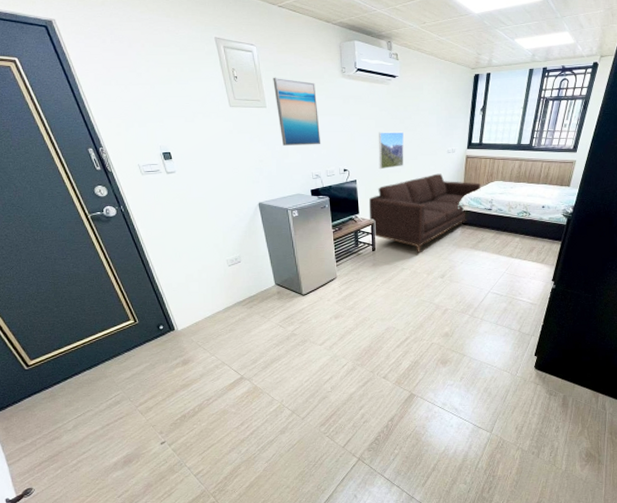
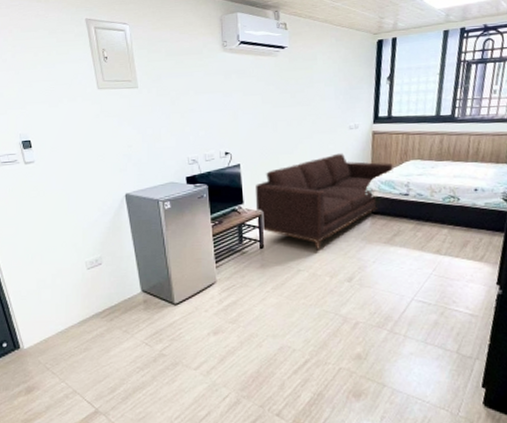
wall art: present [273,77,321,146] -> none [146,55,199,129]
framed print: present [378,131,404,169] -> none [265,107,297,150]

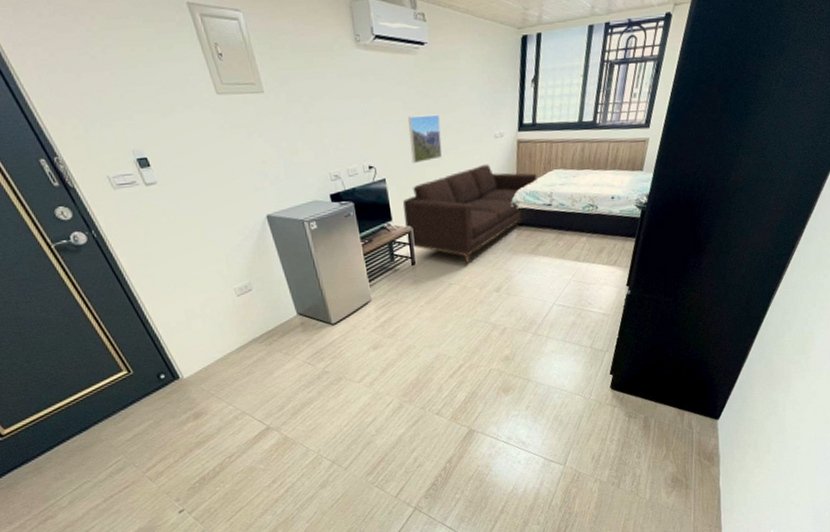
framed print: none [265,107,297,150] -> present [407,114,442,163]

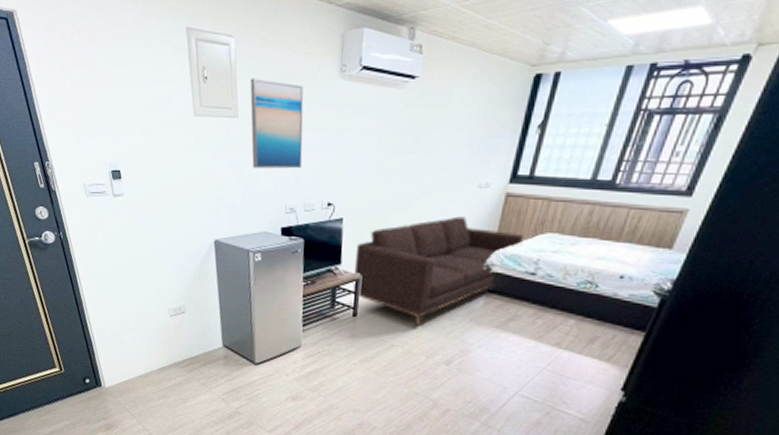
wall art: none [268,51,338,141] -> present [250,78,304,169]
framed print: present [407,114,442,163] -> none [375,154,417,206]

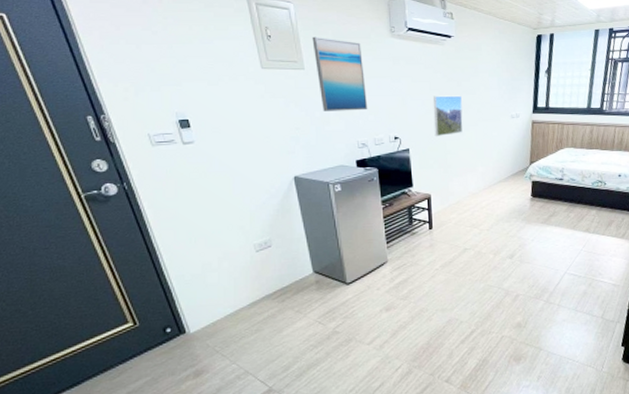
sofa: present [353,216,524,326] -> none [423,140,550,231]
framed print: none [375,154,417,206] -> present [432,95,463,136]

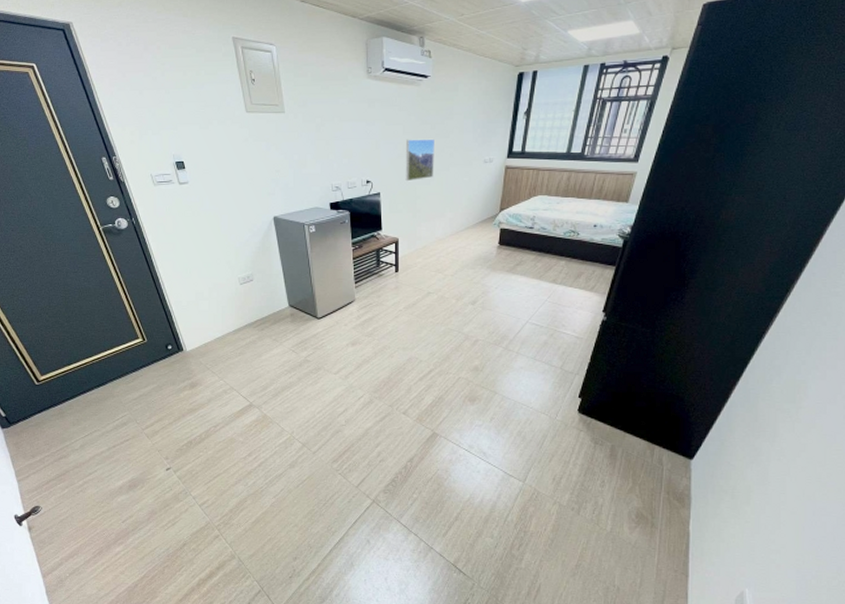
wall art: present [312,36,368,111] -> none [292,79,343,155]

